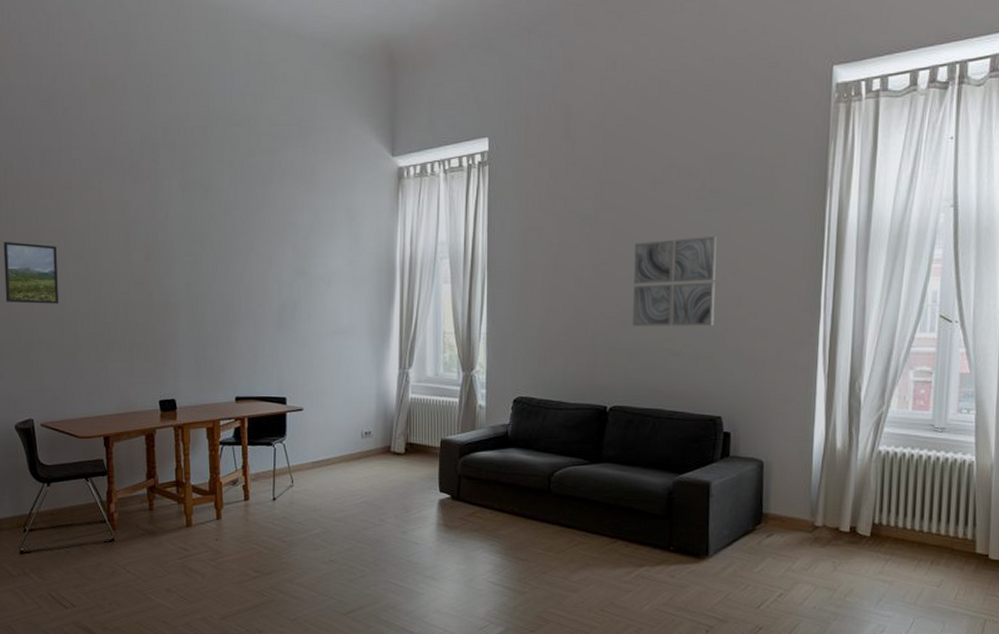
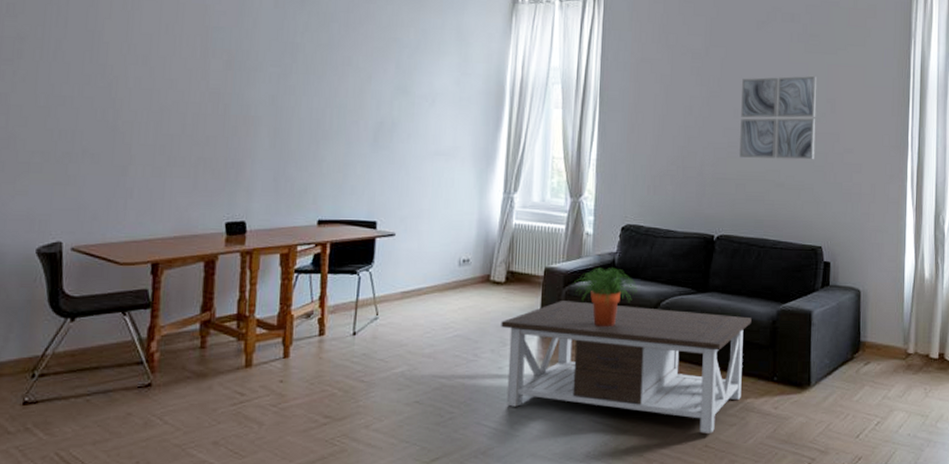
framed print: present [3,242,60,304] -> none [43,40,117,112]
coffee table: none [403,471,647,598] -> present [501,301,752,433]
potted plant: none [468,439,531,495] -> present [573,267,638,326]

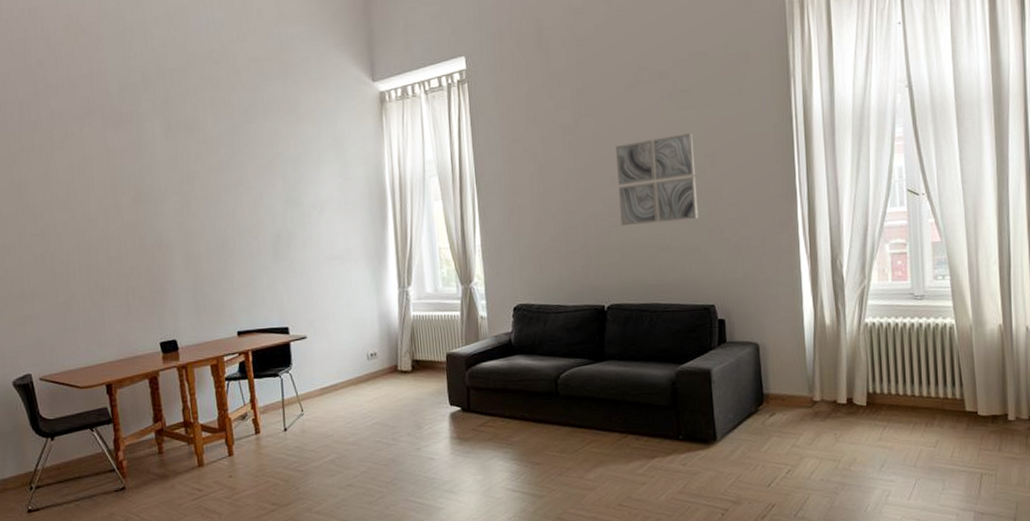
coffee table: present [501,301,752,433] -> none [413,380,651,494]
potted plant: present [573,267,638,326] -> none [474,347,537,403]

